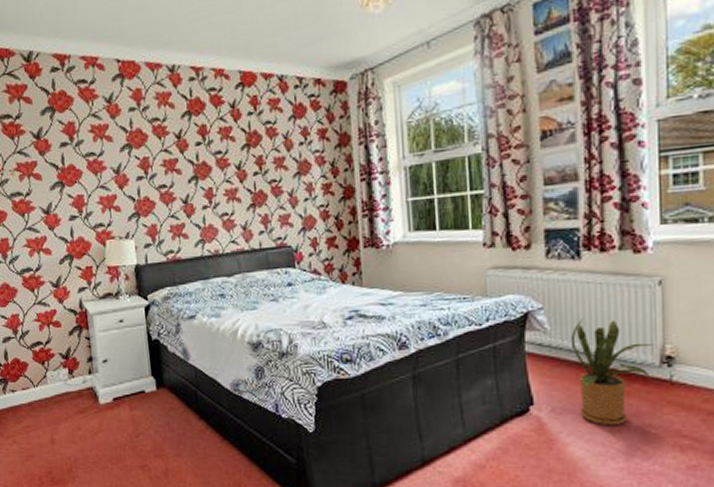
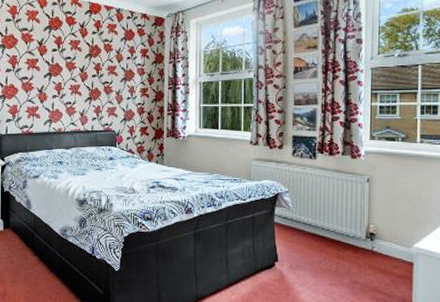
house plant: present [570,317,655,426] -> none [306,200,363,281]

